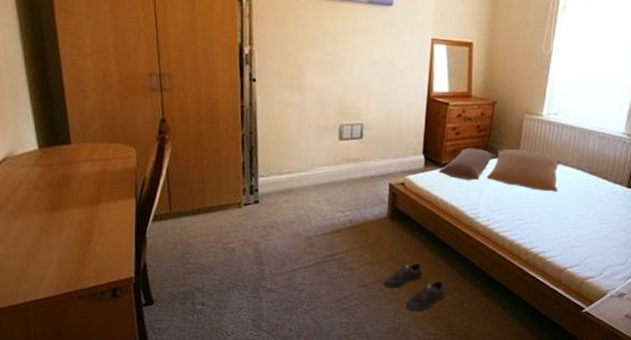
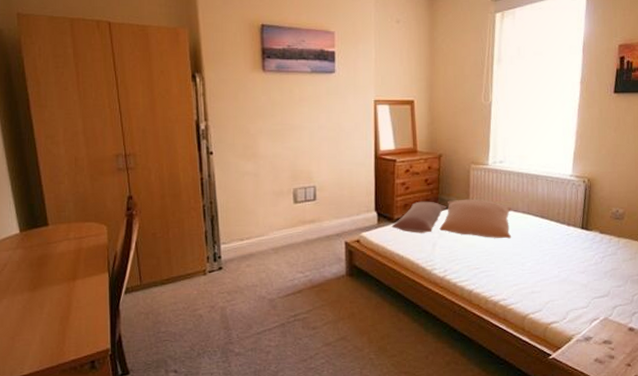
shoe: present [383,262,445,312] -> none [347,318,409,368]

